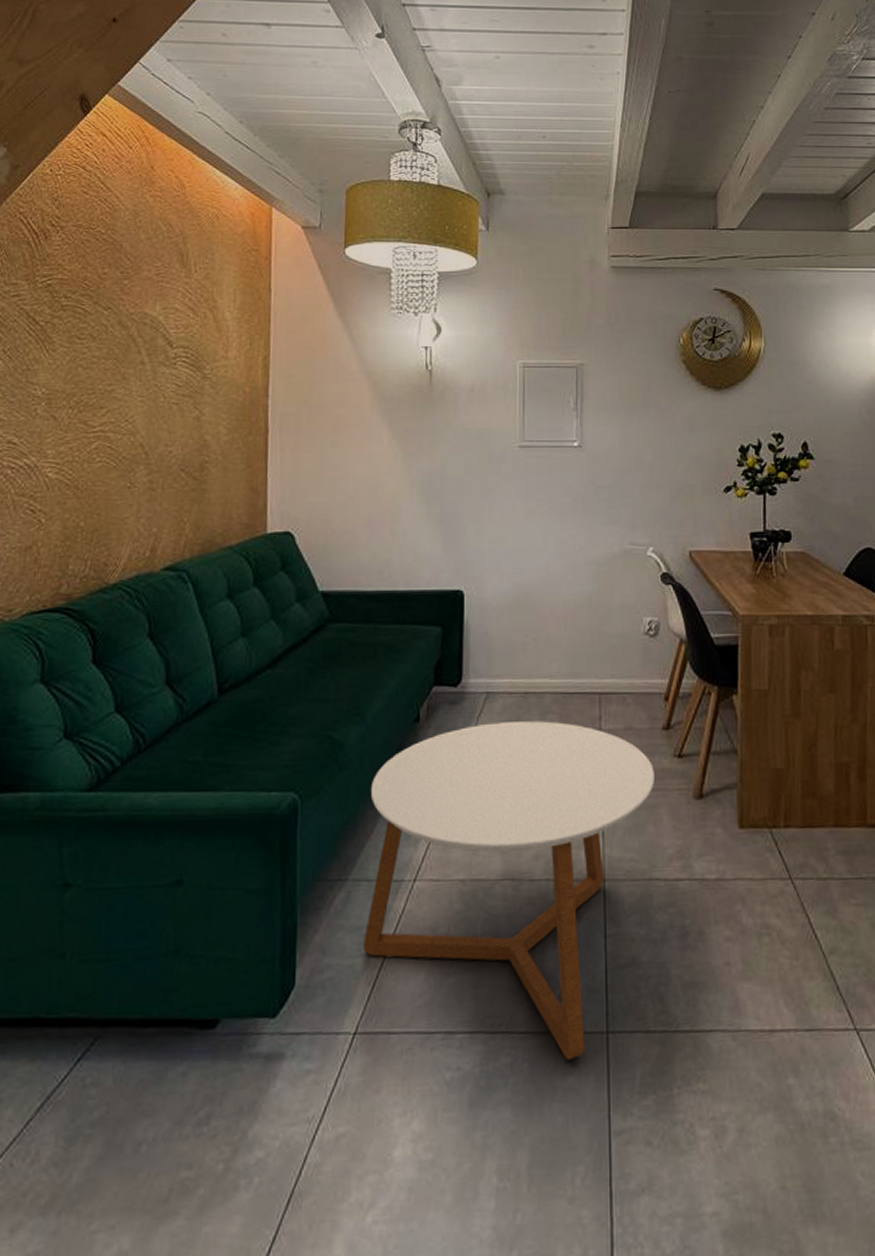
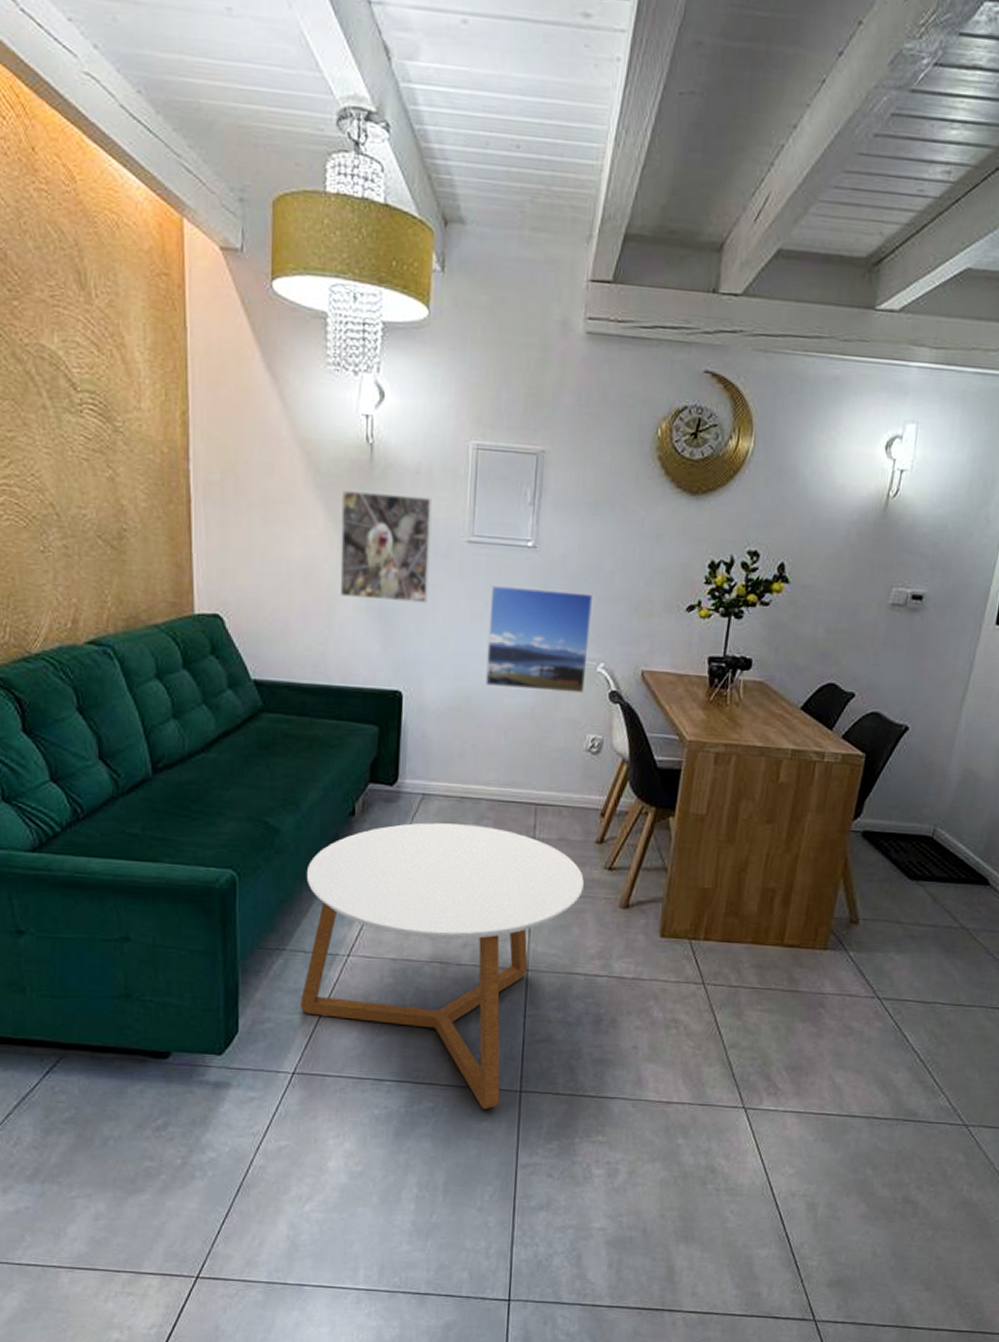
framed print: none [403,410,486,506] -> present [339,489,433,603]
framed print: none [543,482,638,579] -> present [485,585,594,693]

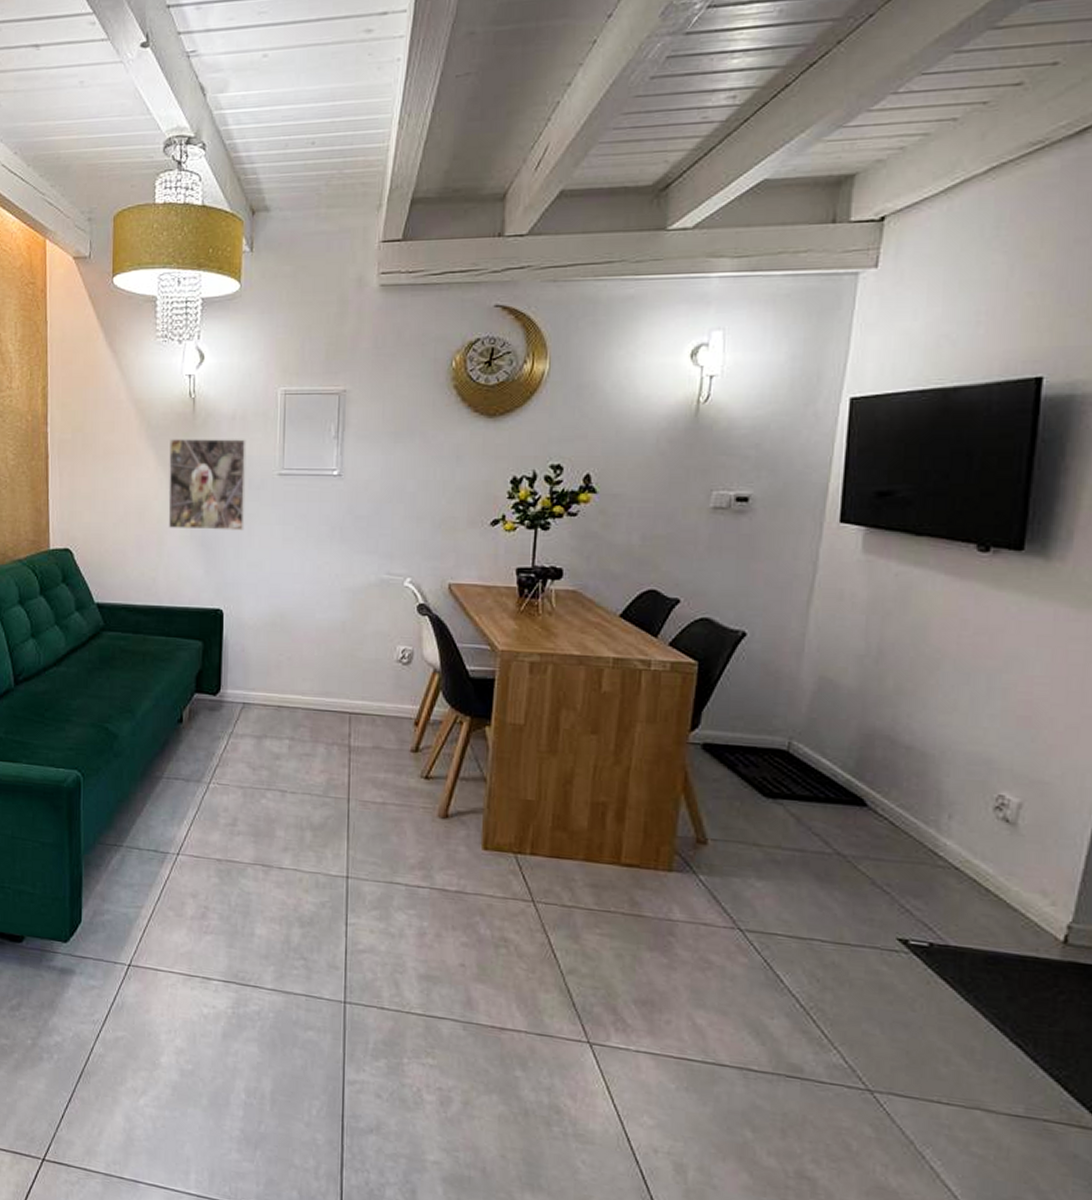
coffee table: present [299,822,584,1110] -> none [135,730,400,1019]
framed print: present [485,585,594,693] -> none [298,511,398,607]

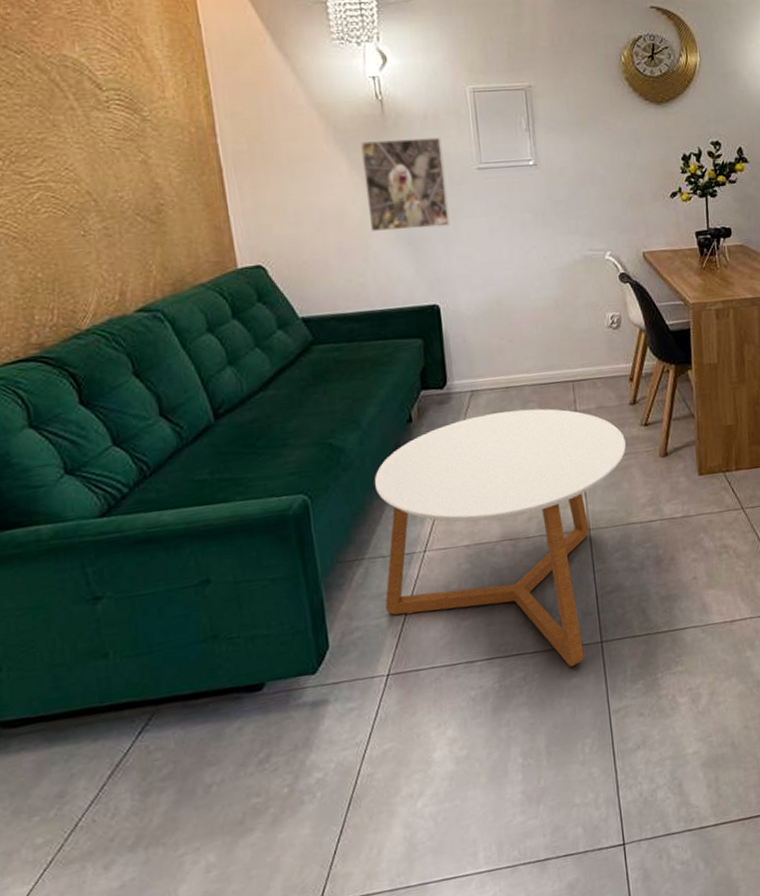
coffee table: none [135,730,400,1019] -> present [375,408,626,667]

